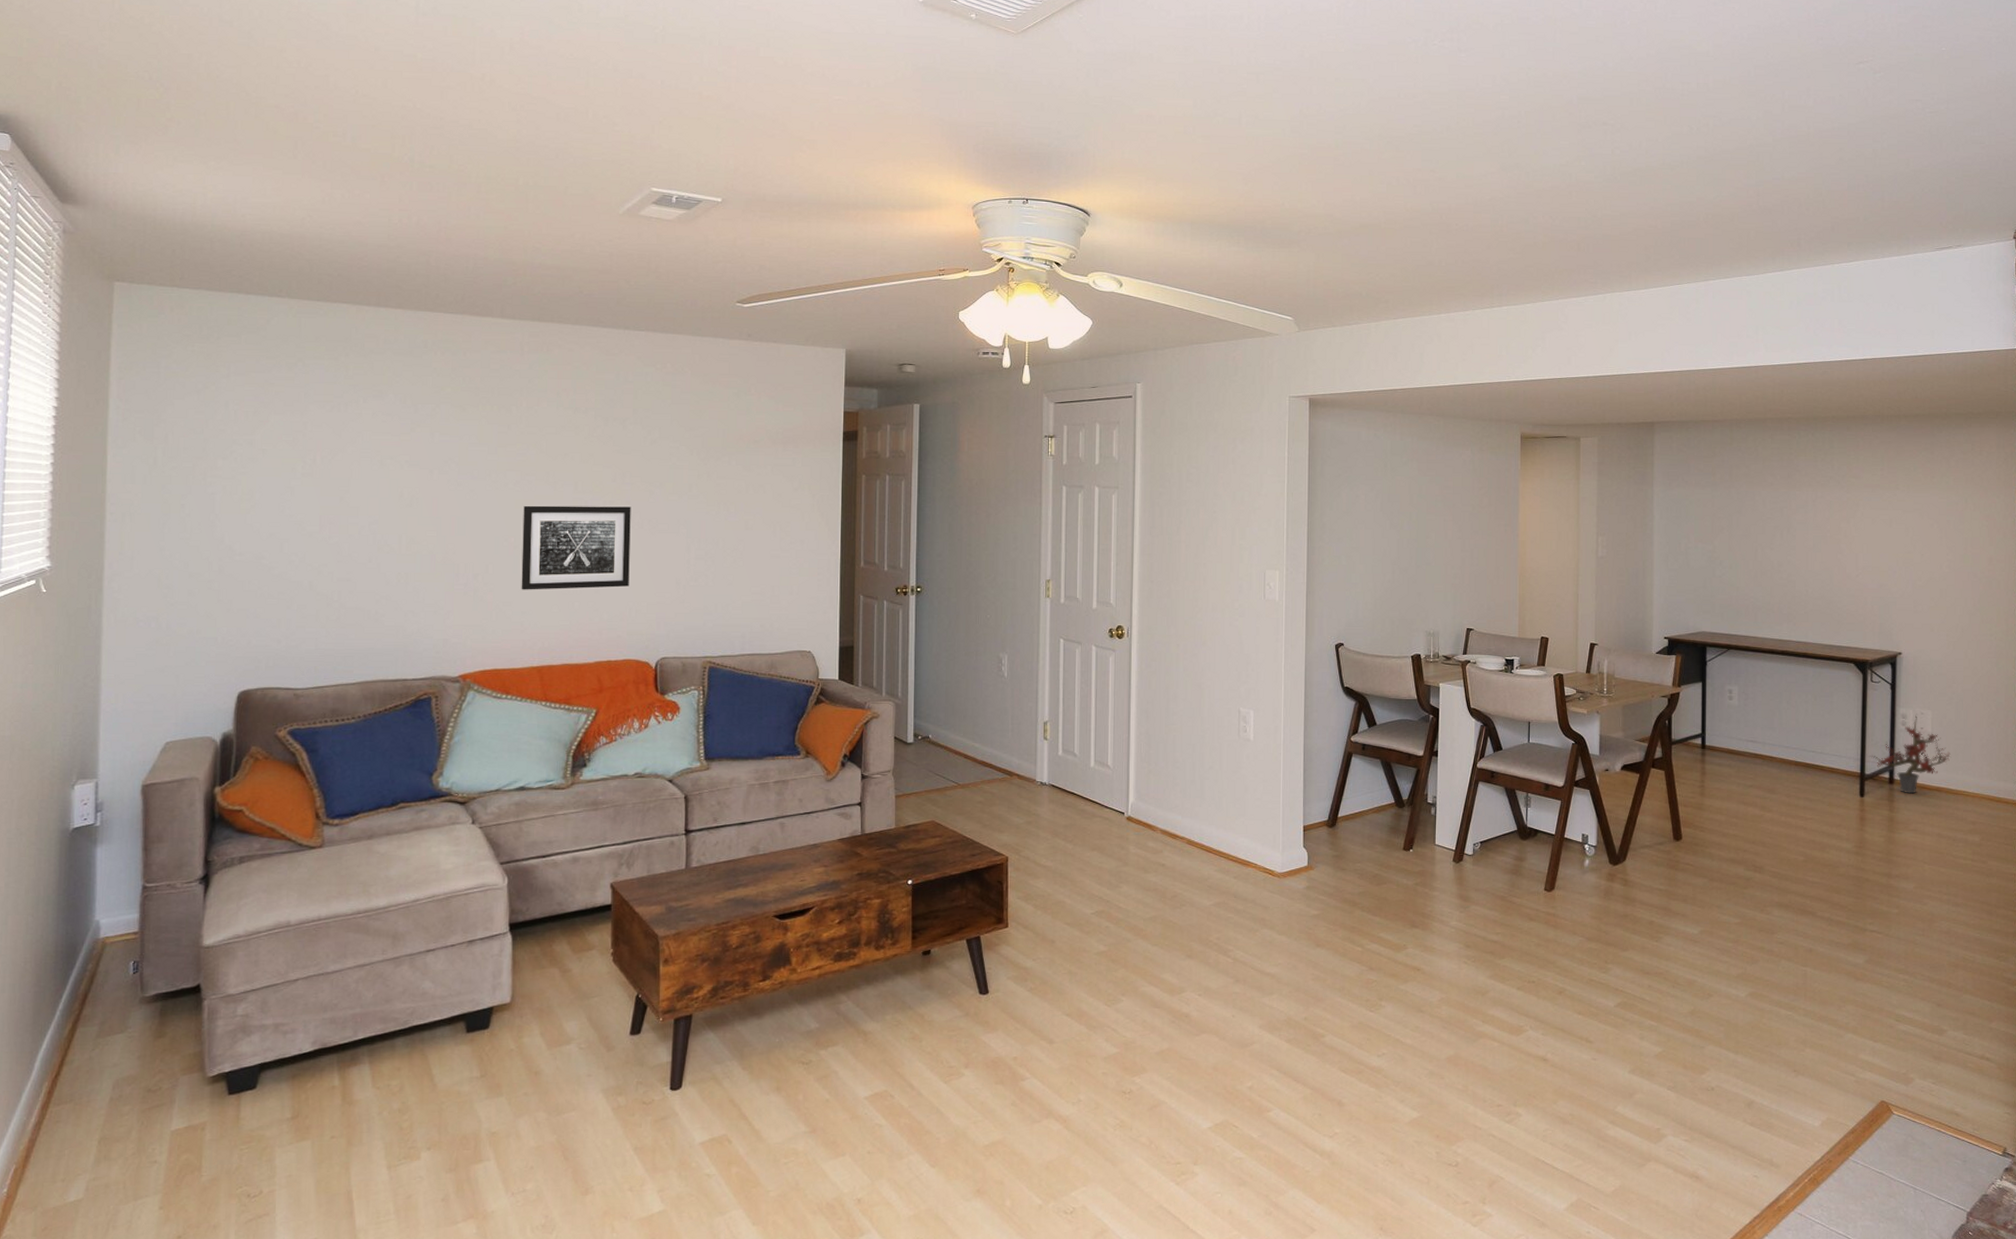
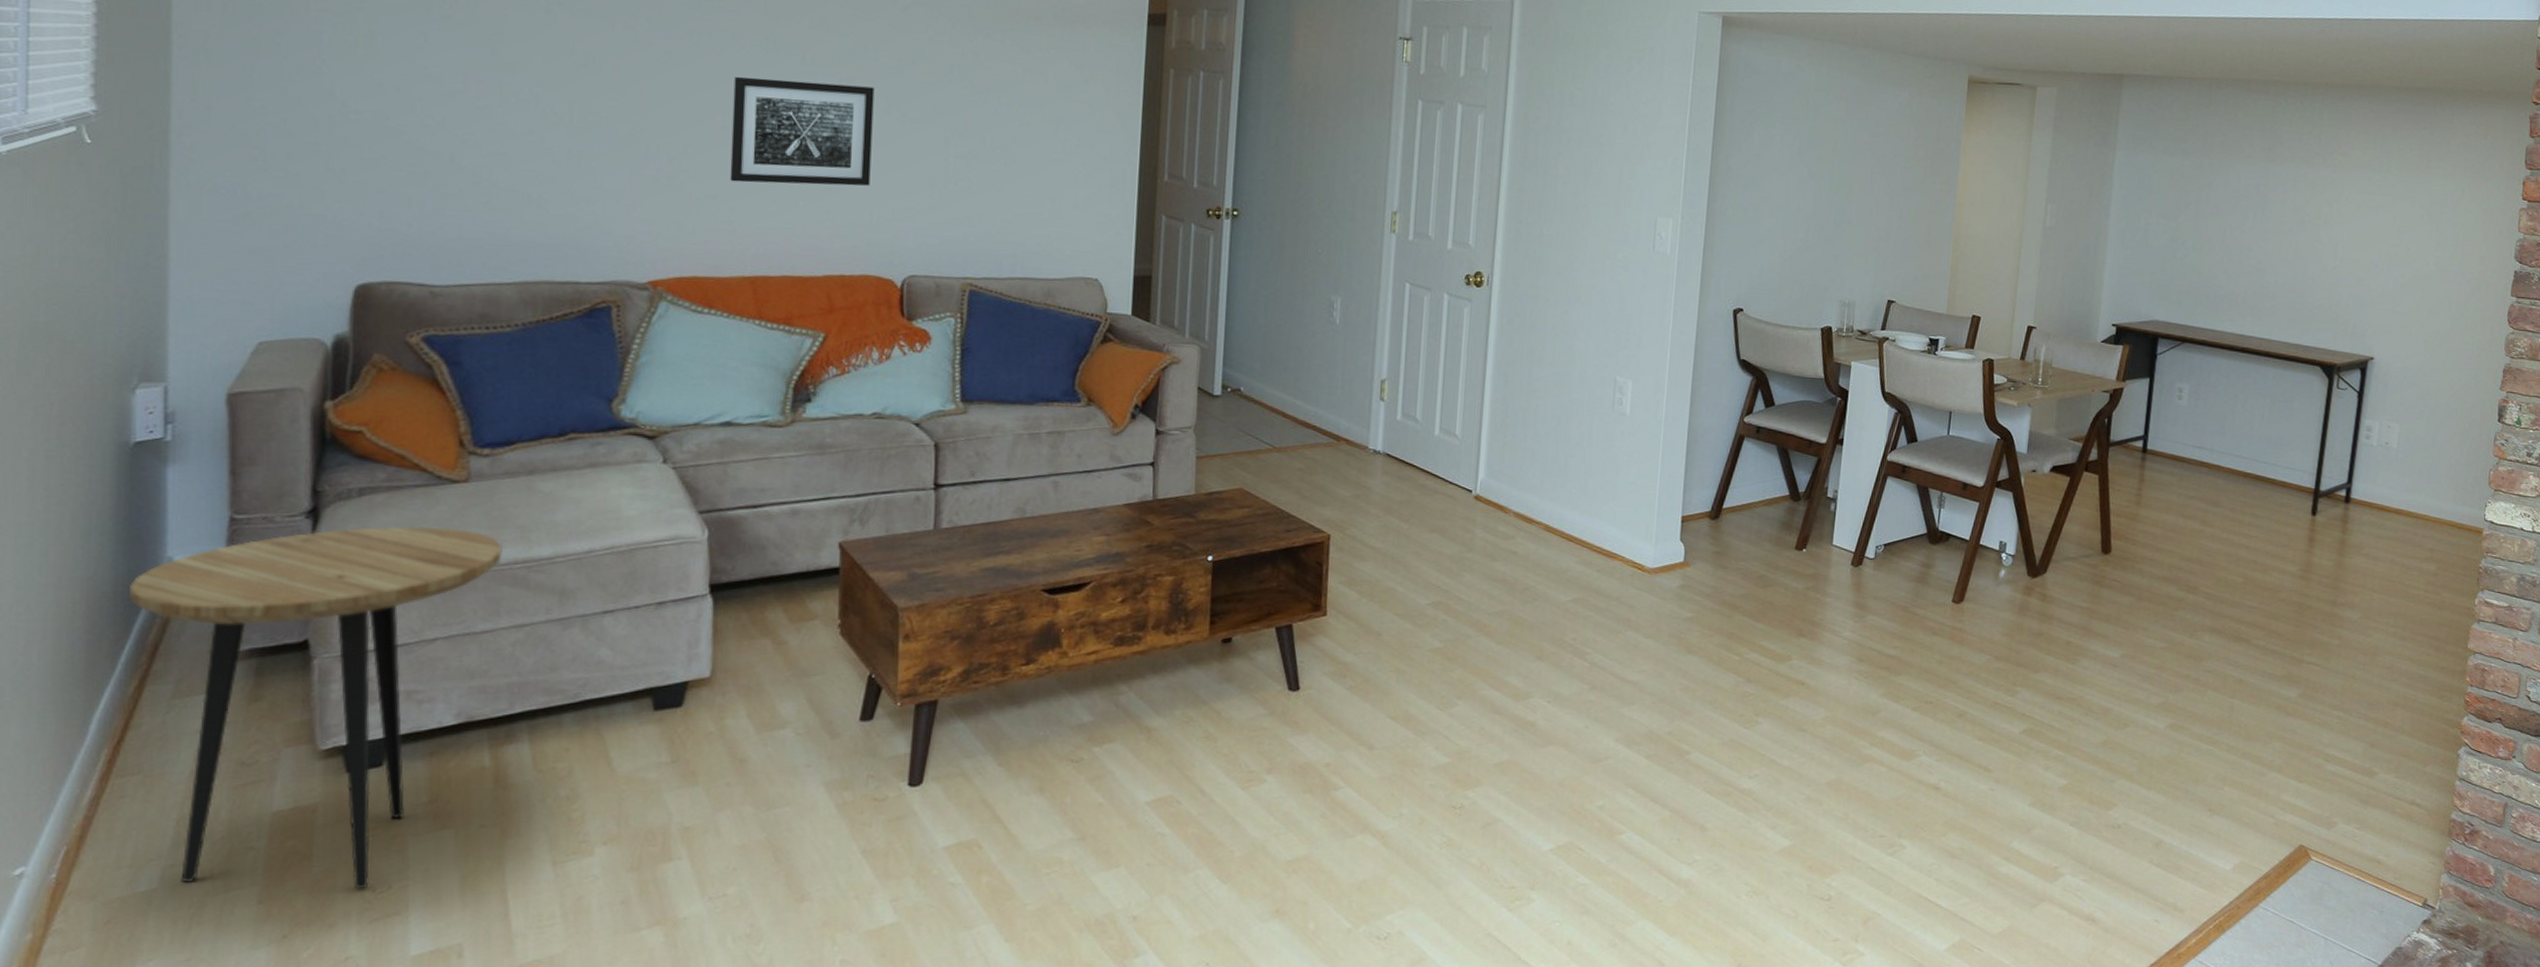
side table: none [67,886,348,1194] -> present [129,526,502,888]
potted plant: present [1869,713,1951,794] -> none [2326,426,2415,515]

